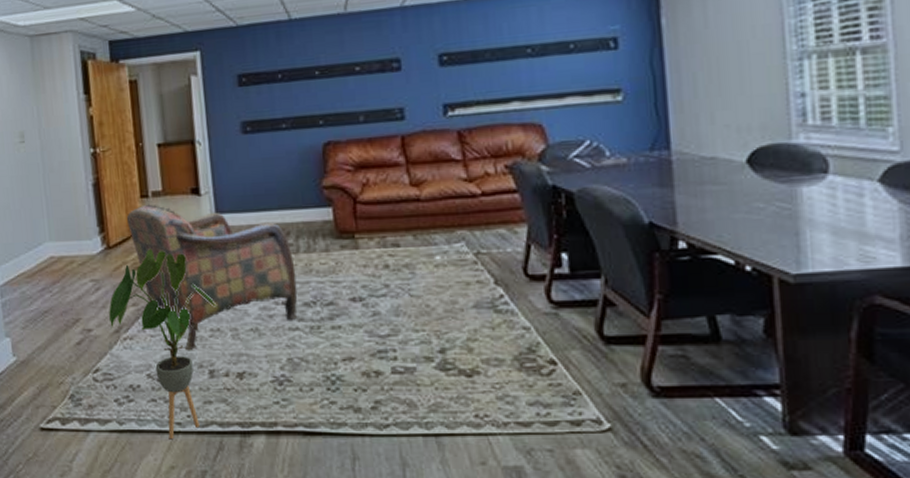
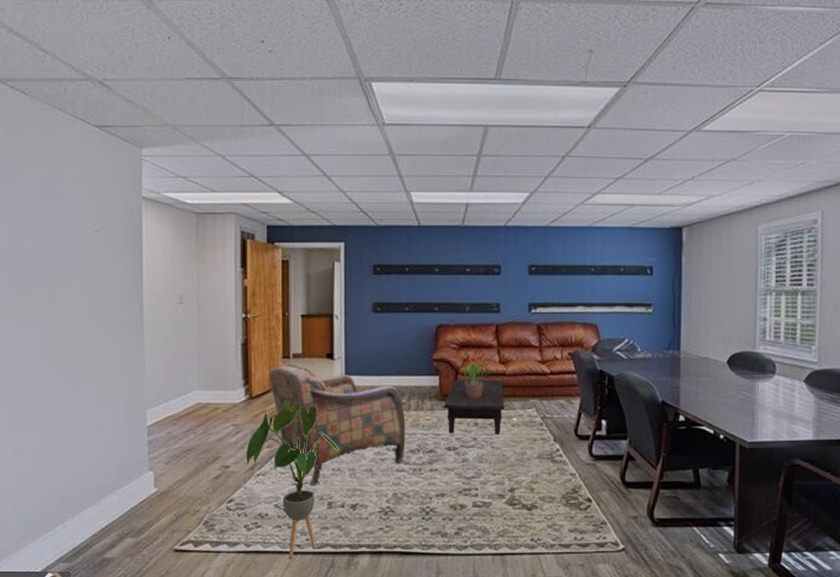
coffee table: none [342,208,423,280] -> present [444,380,504,434]
potted plant: none [358,186,402,233] -> present [459,361,491,398]

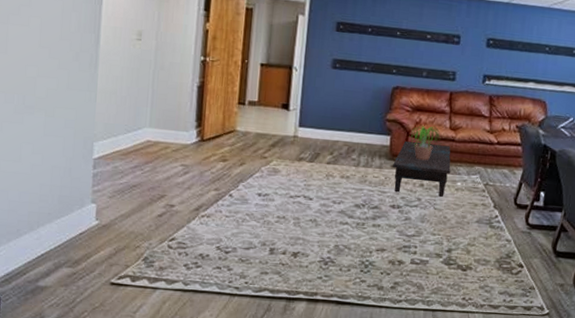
house plant: present [246,401,341,559] -> none [192,146,288,300]
armchair: present [269,364,406,486] -> none [222,110,354,232]

